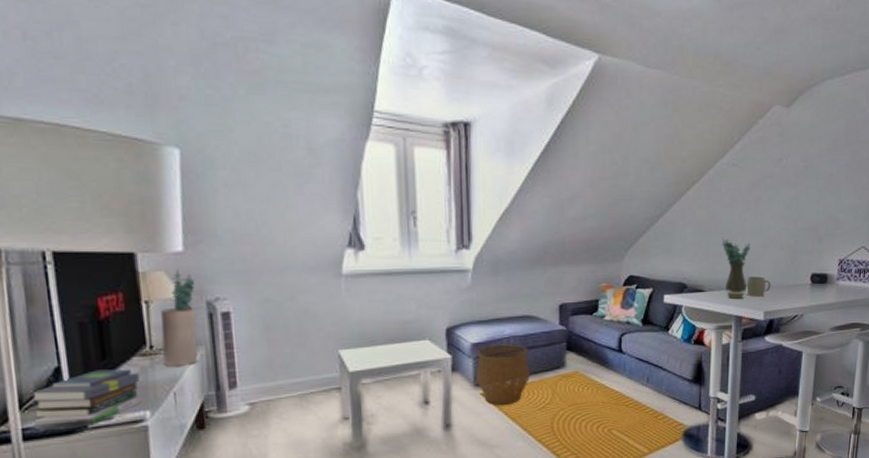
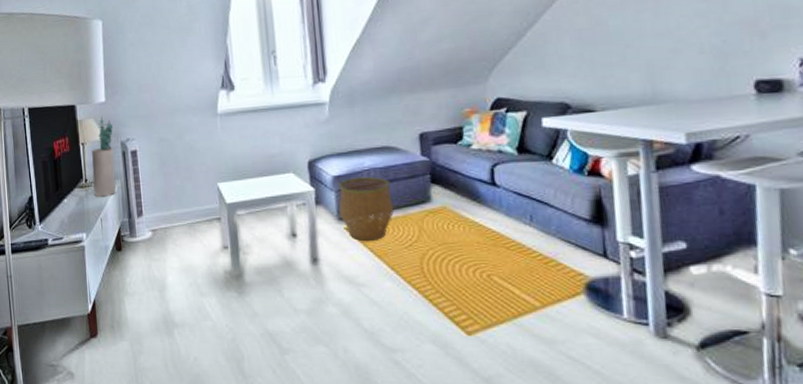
books: present [32,368,141,429] -> none [17,198,80,244]
vase: present [721,237,750,300] -> none [611,45,655,120]
mug: present [746,276,771,297] -> none [654,89,692,115]

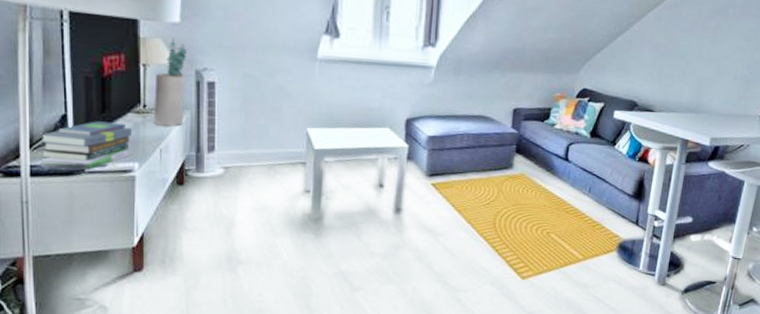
books: none [17,198,80,244] -> present [41,121,132,170]
basket: present [338,176,394,241] -> none [428,139,481,197]

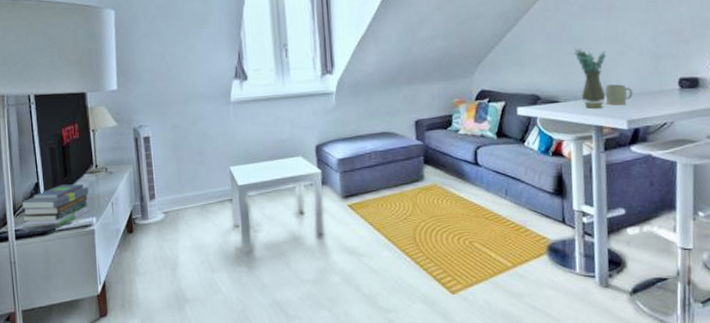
vase: present [154,39,186,127] -> none [103,104,128,183]
vase: none [675,61,705,124] -> present [573,47,606,110]
mug: none [695,102,721,123] -> present [605,84,633,106]

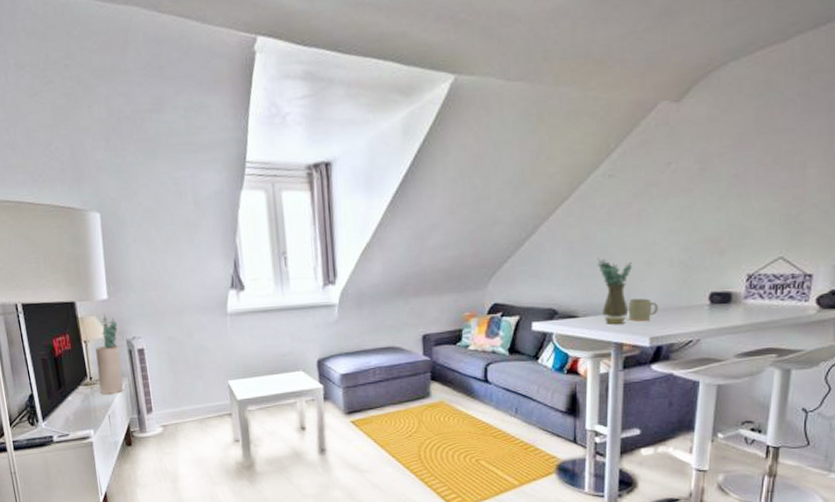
books: present [22,183,90,230] -> none [17,396,87,442]
vase: none [103,104,128,183] -> present [95,314,123,395]

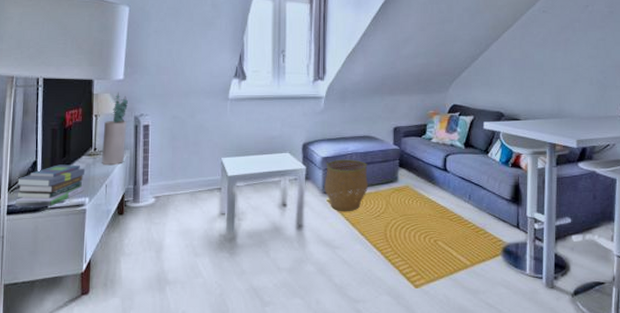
books: none [17,396,87,442] -> present [15,164,85,206]
basket: none [345,374,397,433] -> present [324,159,369,211]
vase: present [597,257,632,325] -> none [534,73,562,128]
mug: present [628,298,658,322] -> none [559,108,583,126]

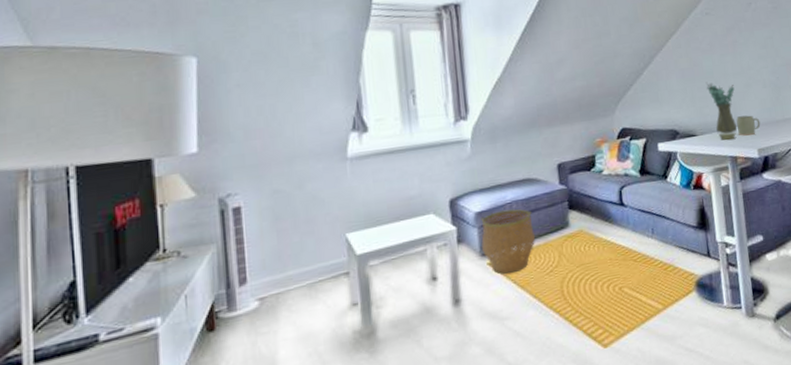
books: present [15,164,85,206] -> none [46,275,153,349]
vase: present [102,92,128,166] -> none [174,170,210,270]
vase: none [534,73,562,128] -> present [705,82,737,141]
mug: none [559,108,583,126] -> present [736,115,761,136]

